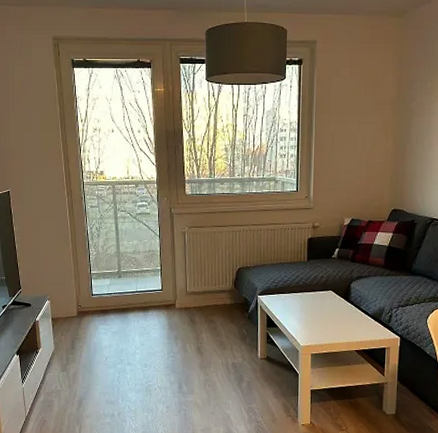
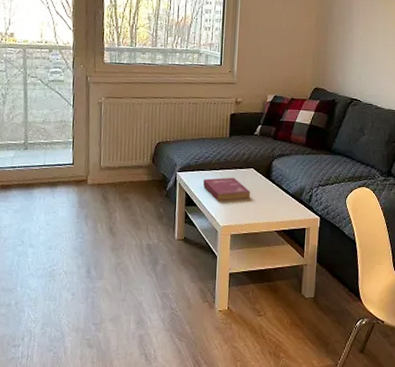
book: none [284,299,330,323] -> present [203,177,251,201]

